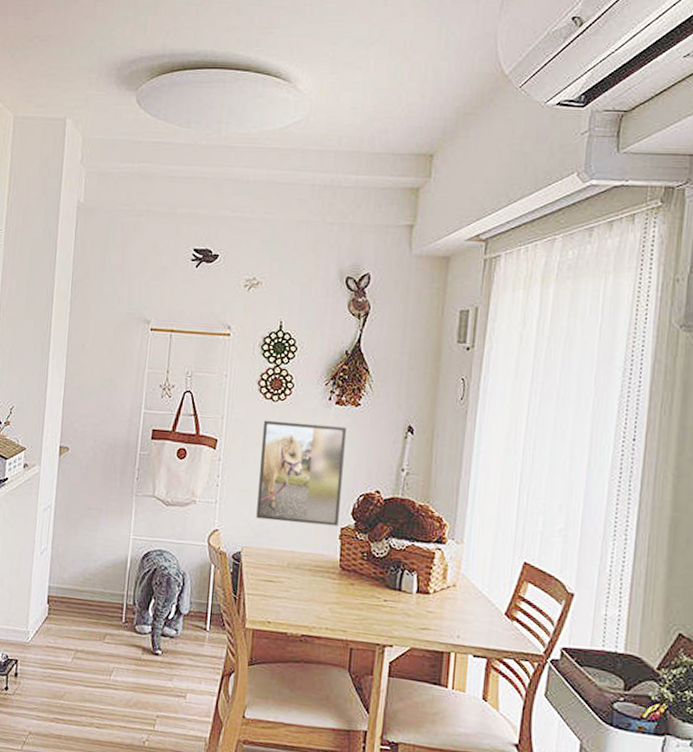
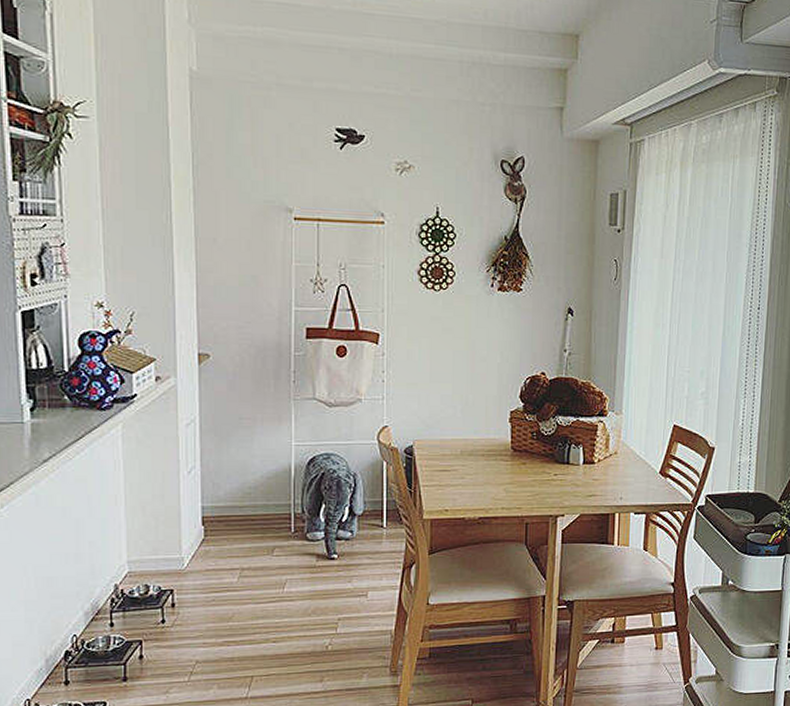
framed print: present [256,420,346,527] -> none [426,310,510,411]

